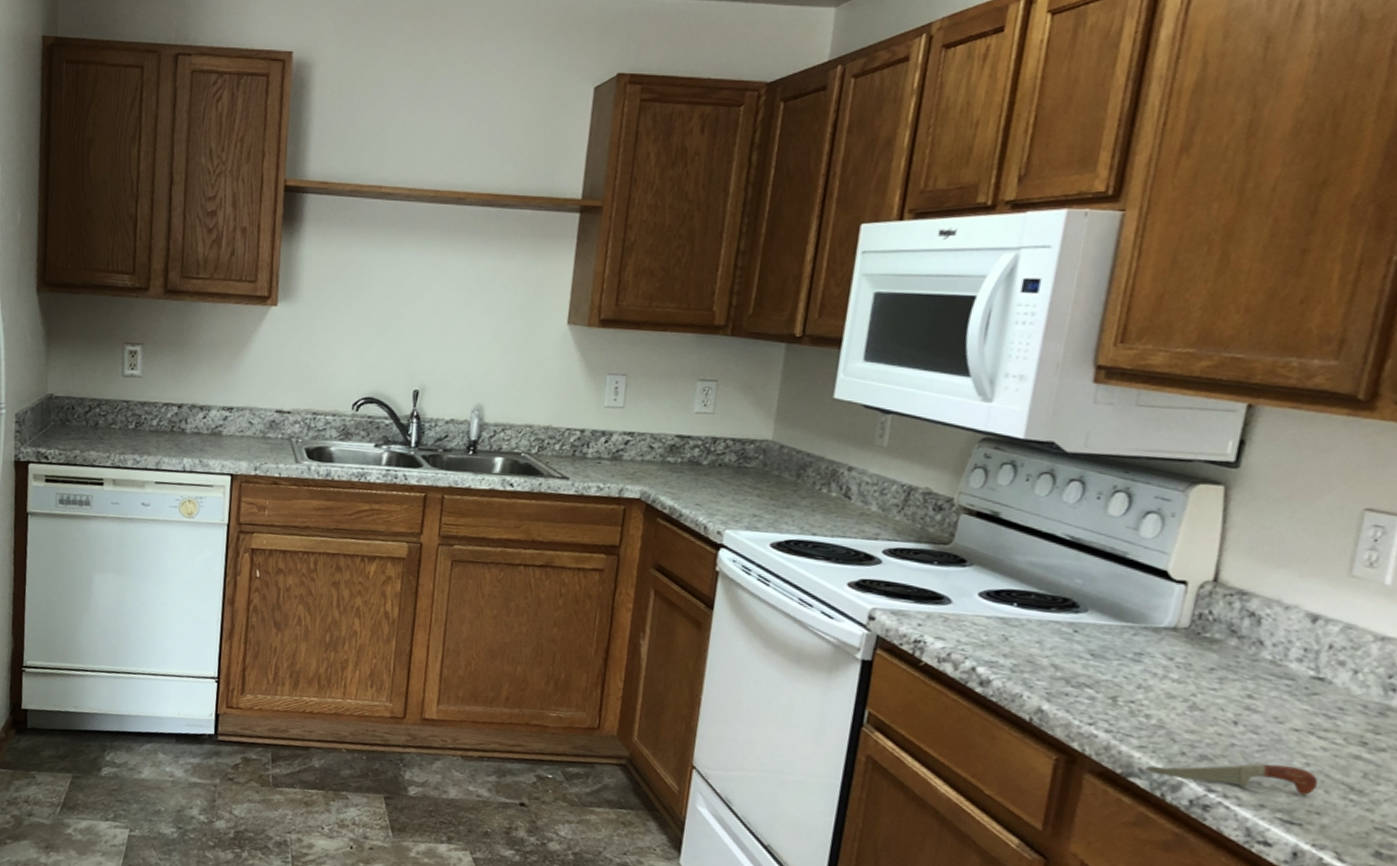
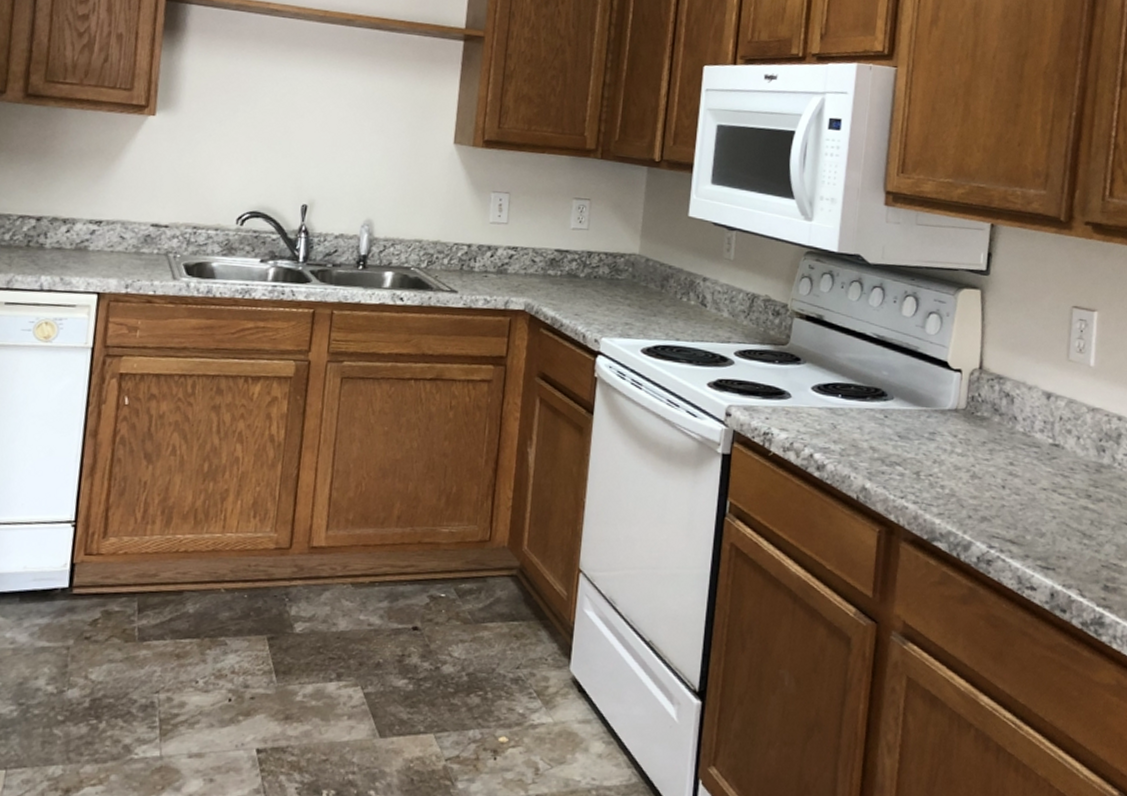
knife: present [1146,762,1318,795] -> none [945,519,1062,543]

